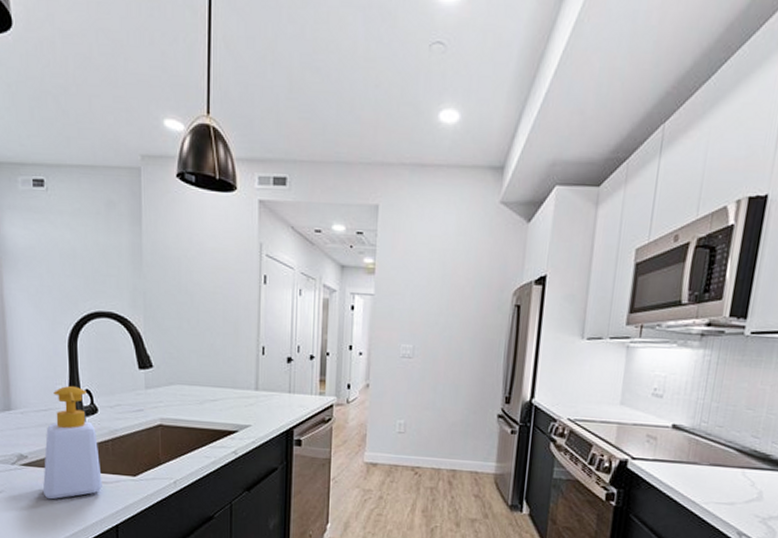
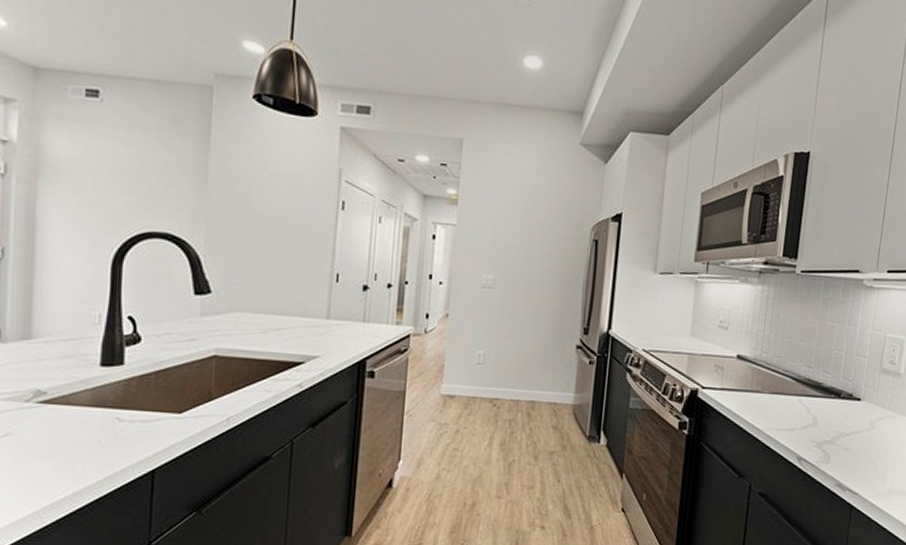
soap bottle: present [43,385,102,499] -> none [64,311,139,442]

